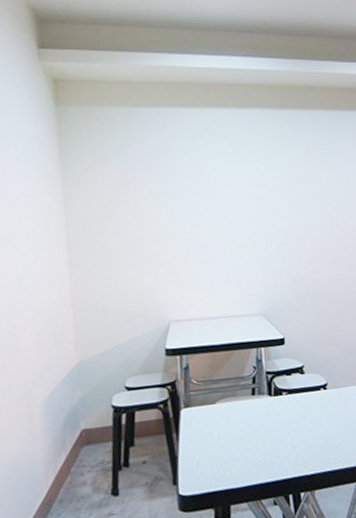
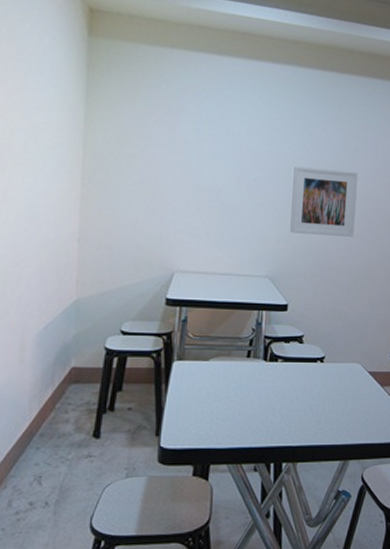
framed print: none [272,202,338,269] -> present [290,166,358,237]

